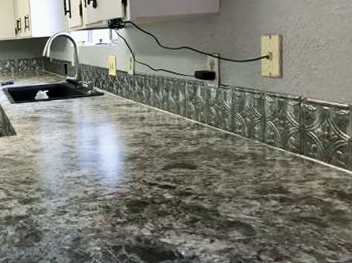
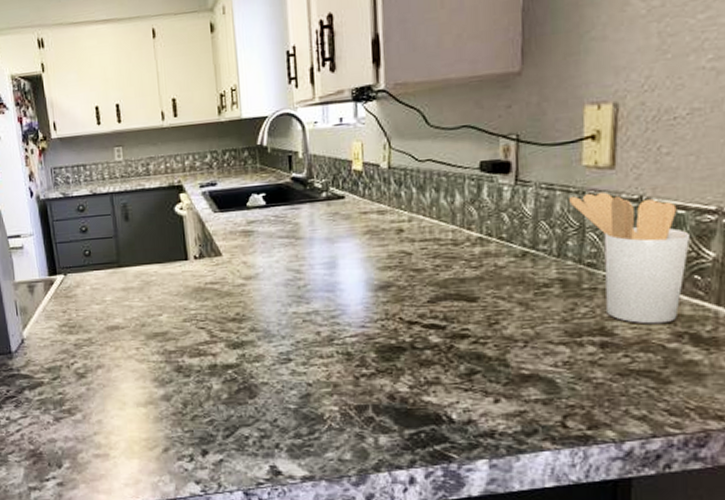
utensil holder: none [254,93,333,185] -> present [569,192,690,324]

